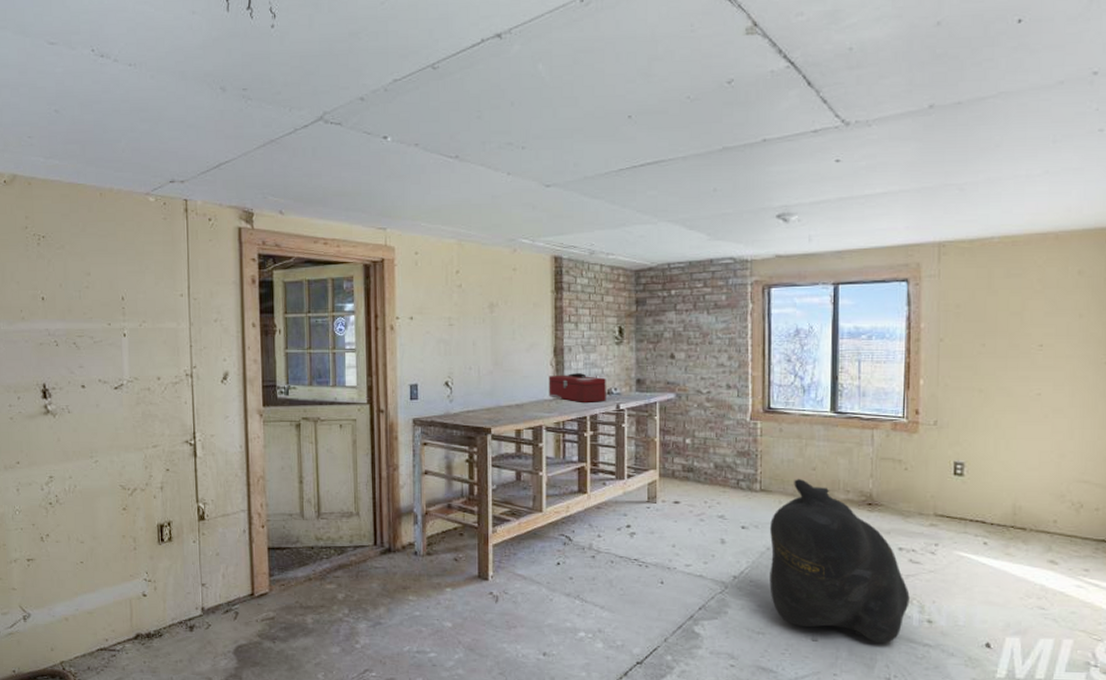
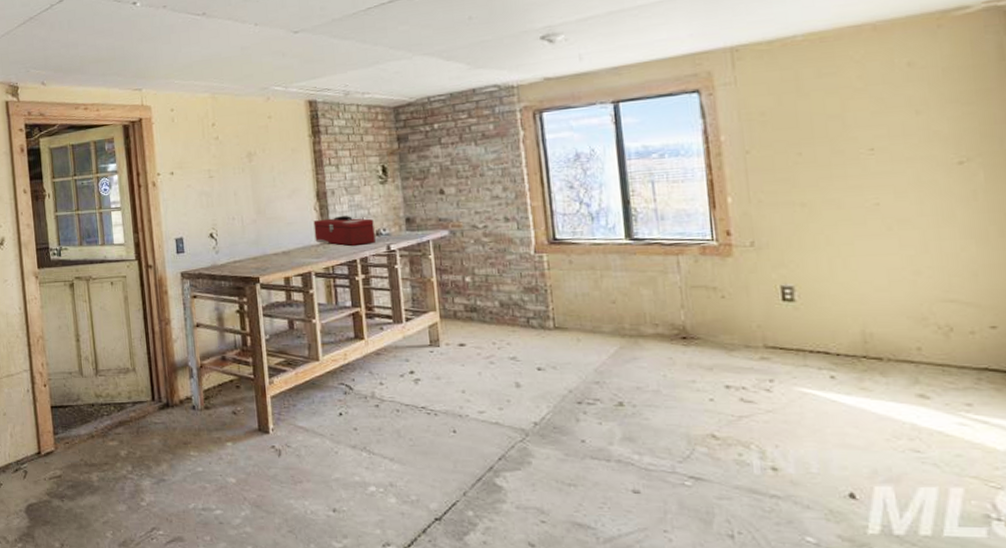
trash bag: present [769,478,910,644] -> none [569,313,747,495]

